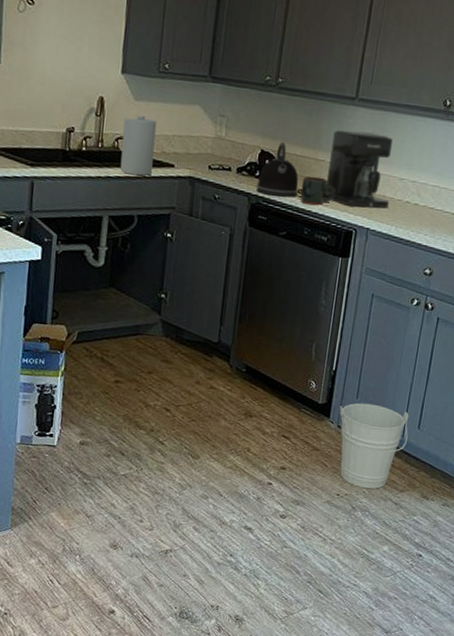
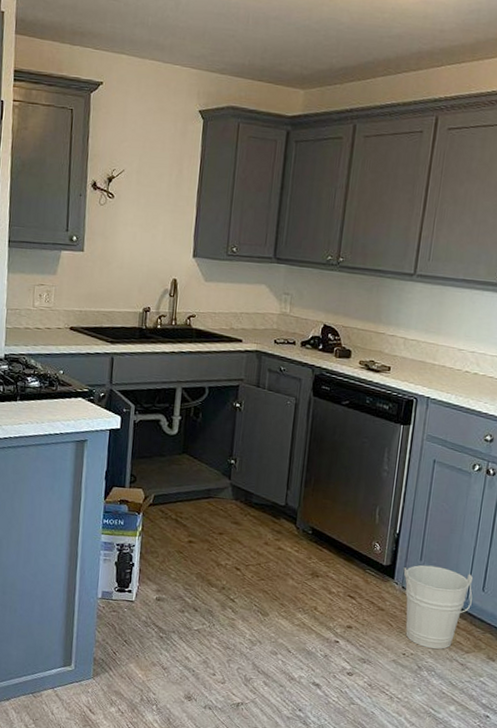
paper towel holder: present [120,115,157,176] -> none [192,295,226,351]
kettle: present [256,142,299,198] -> none [319,317,361,369]
mug: present [300,176,335,206] -> none [362,348,396,376]
coffee maker: present [323,130,393,209] -> none [384,304,451,378]

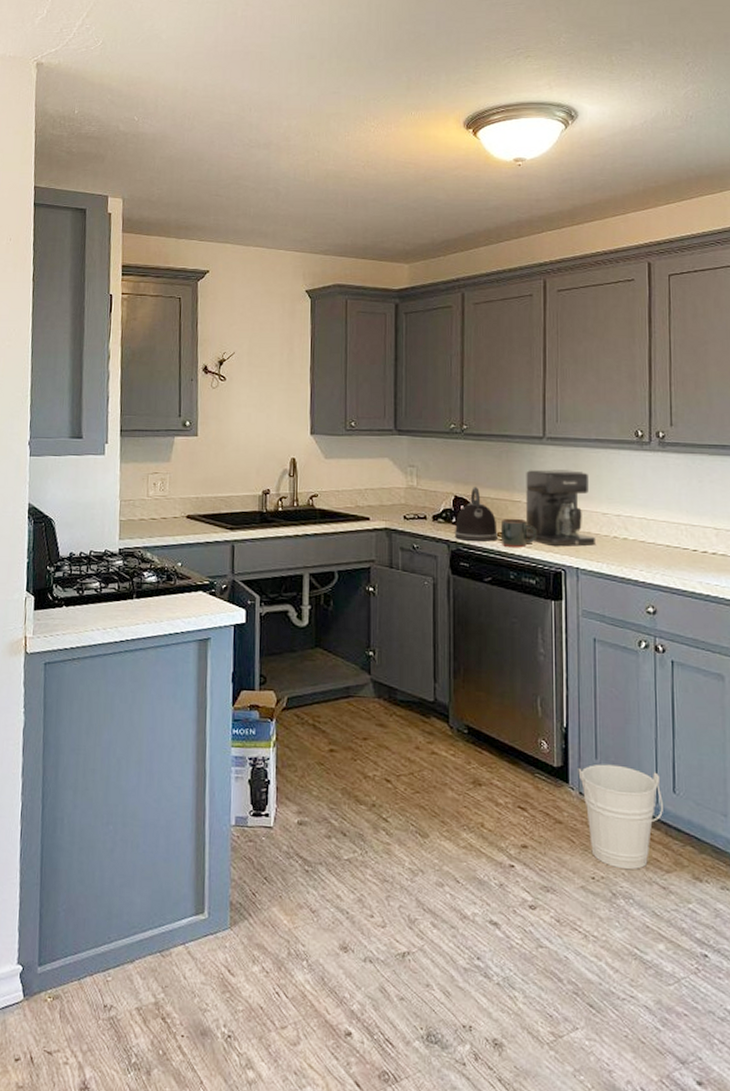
kettle: none [319,317,361,369] -> present [454,487,499,542]
mug: none [362,348,396,376] -> present [500,518,536,548]
coffee maker: none [384,304,451,378] -> present [525,469,597,547]

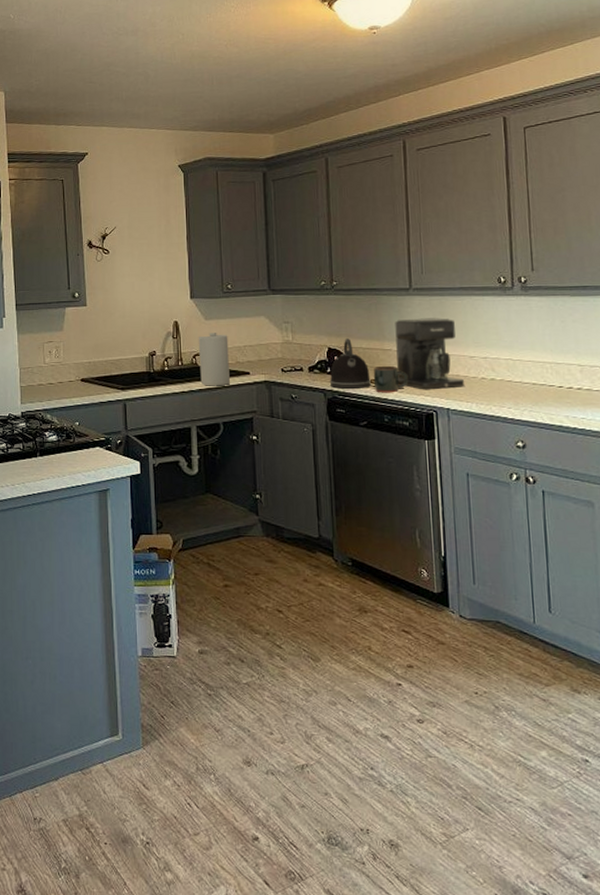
paper towel holder: none [316,473,349,531] -> present [198,333,230,386]
bucket: present [578,764,663,870] -> none [457,588,540,685]

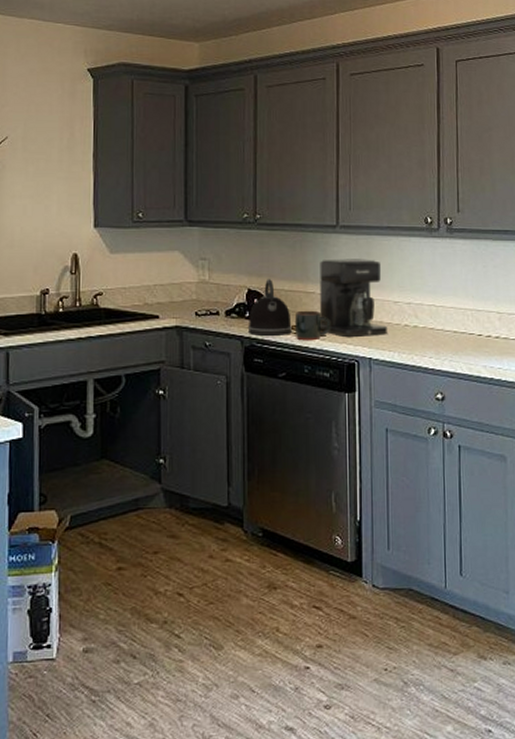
paper towel holder: present [198,333,230,386] -> none [100,269,136,332]

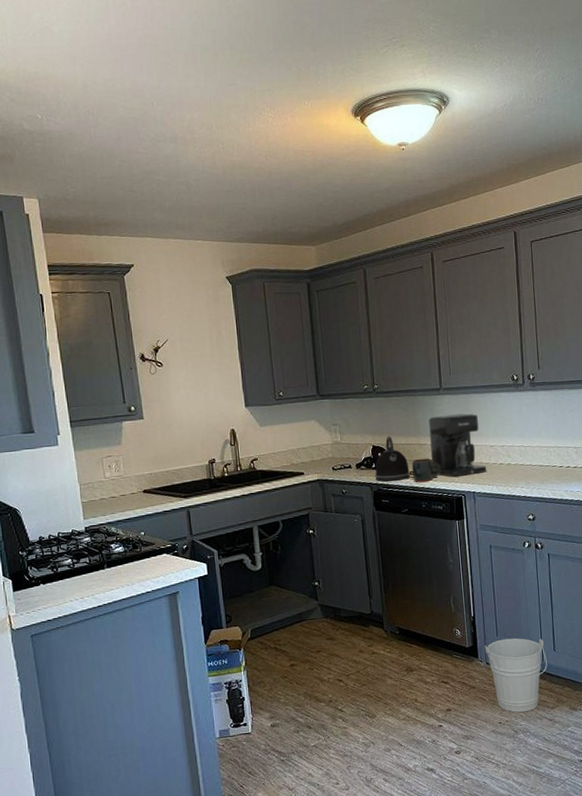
bucket: none [371,554,451,657] -> present [484,638,547,713]

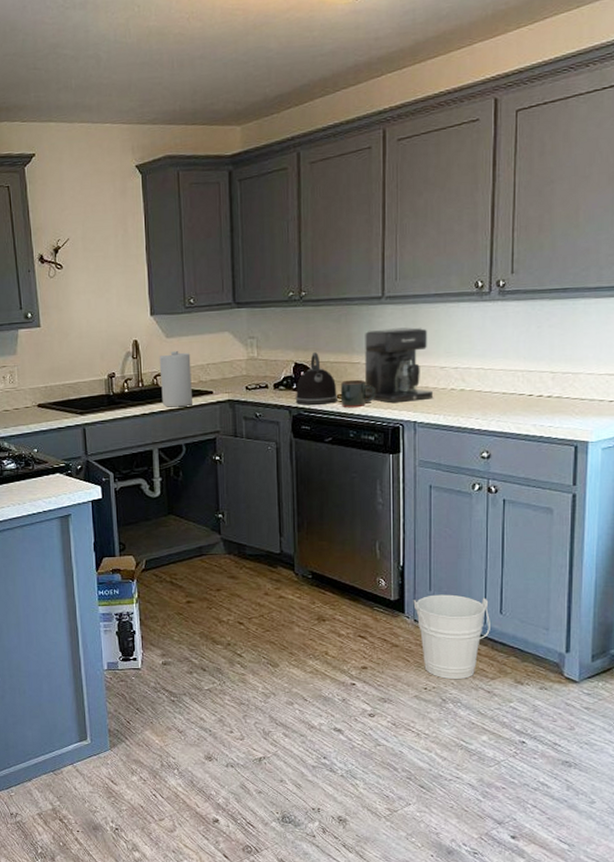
paper towel holder: none [254,438,286,489] -> present [159,351,192,408]

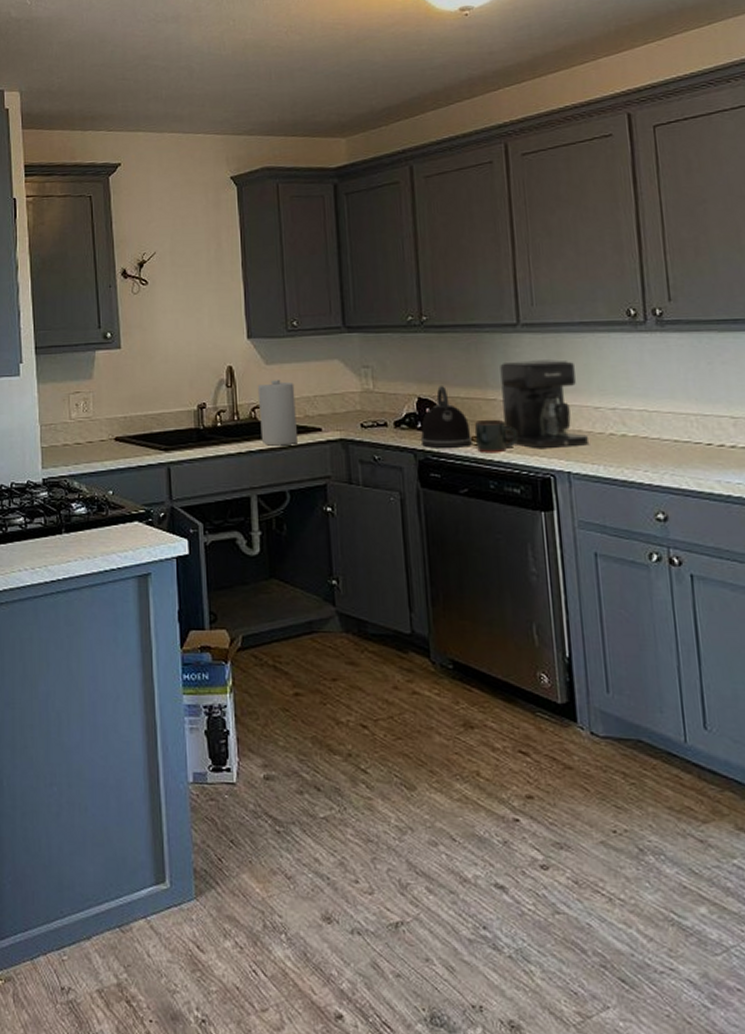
bucket: present [413,594,490,680] -> none [587,698,694,821]

